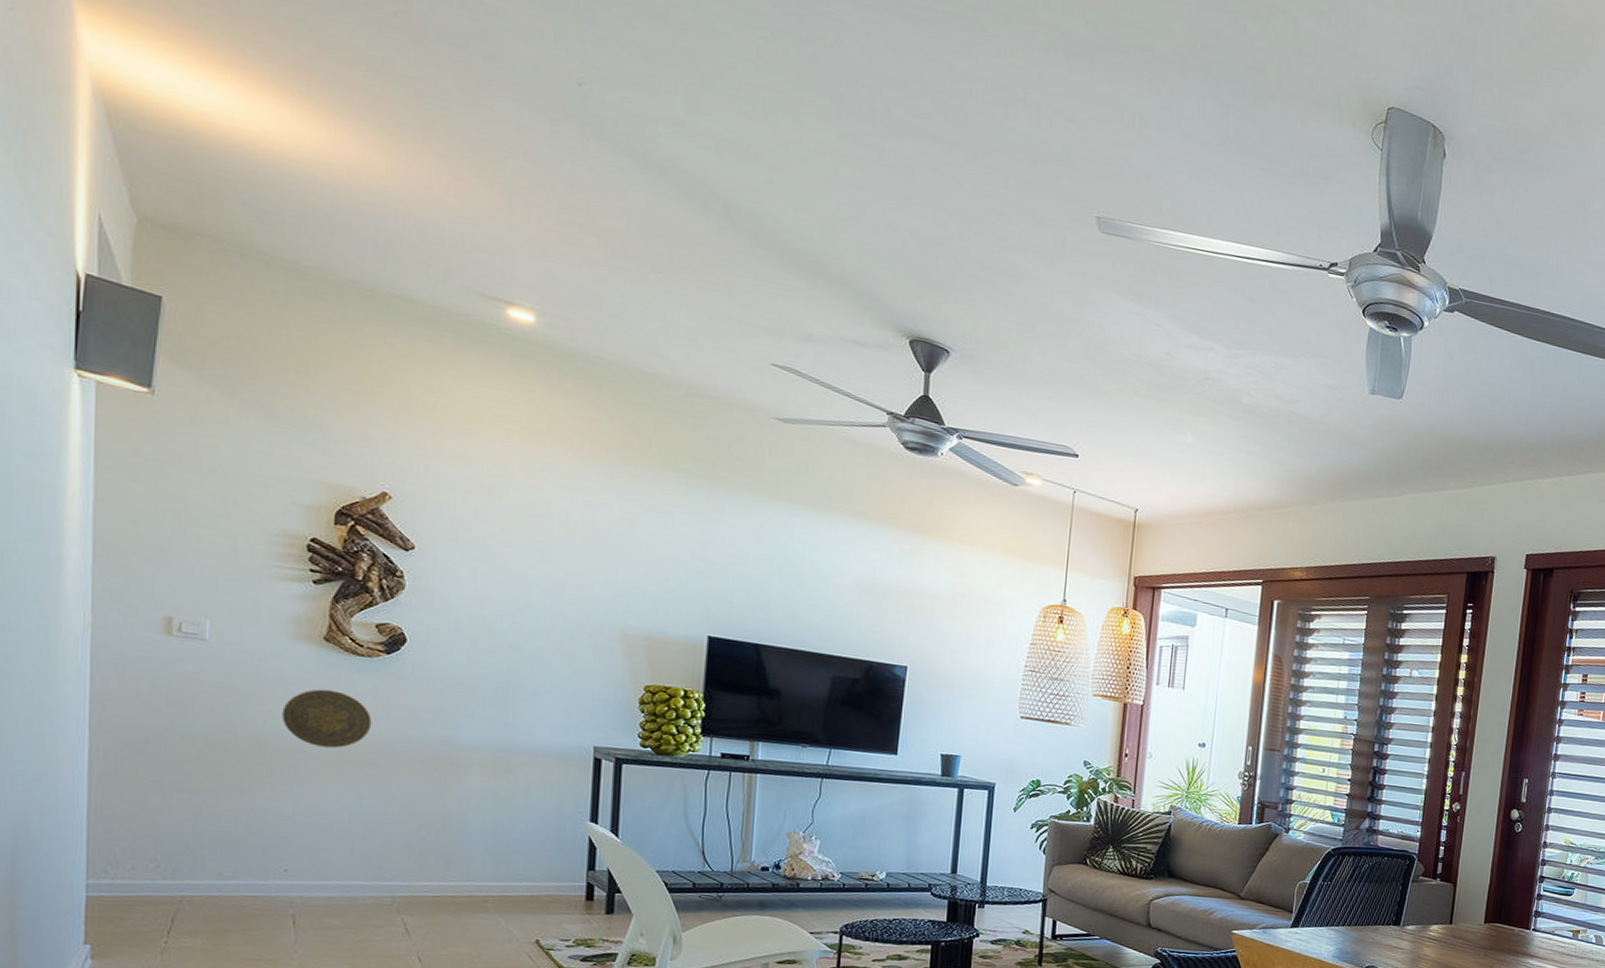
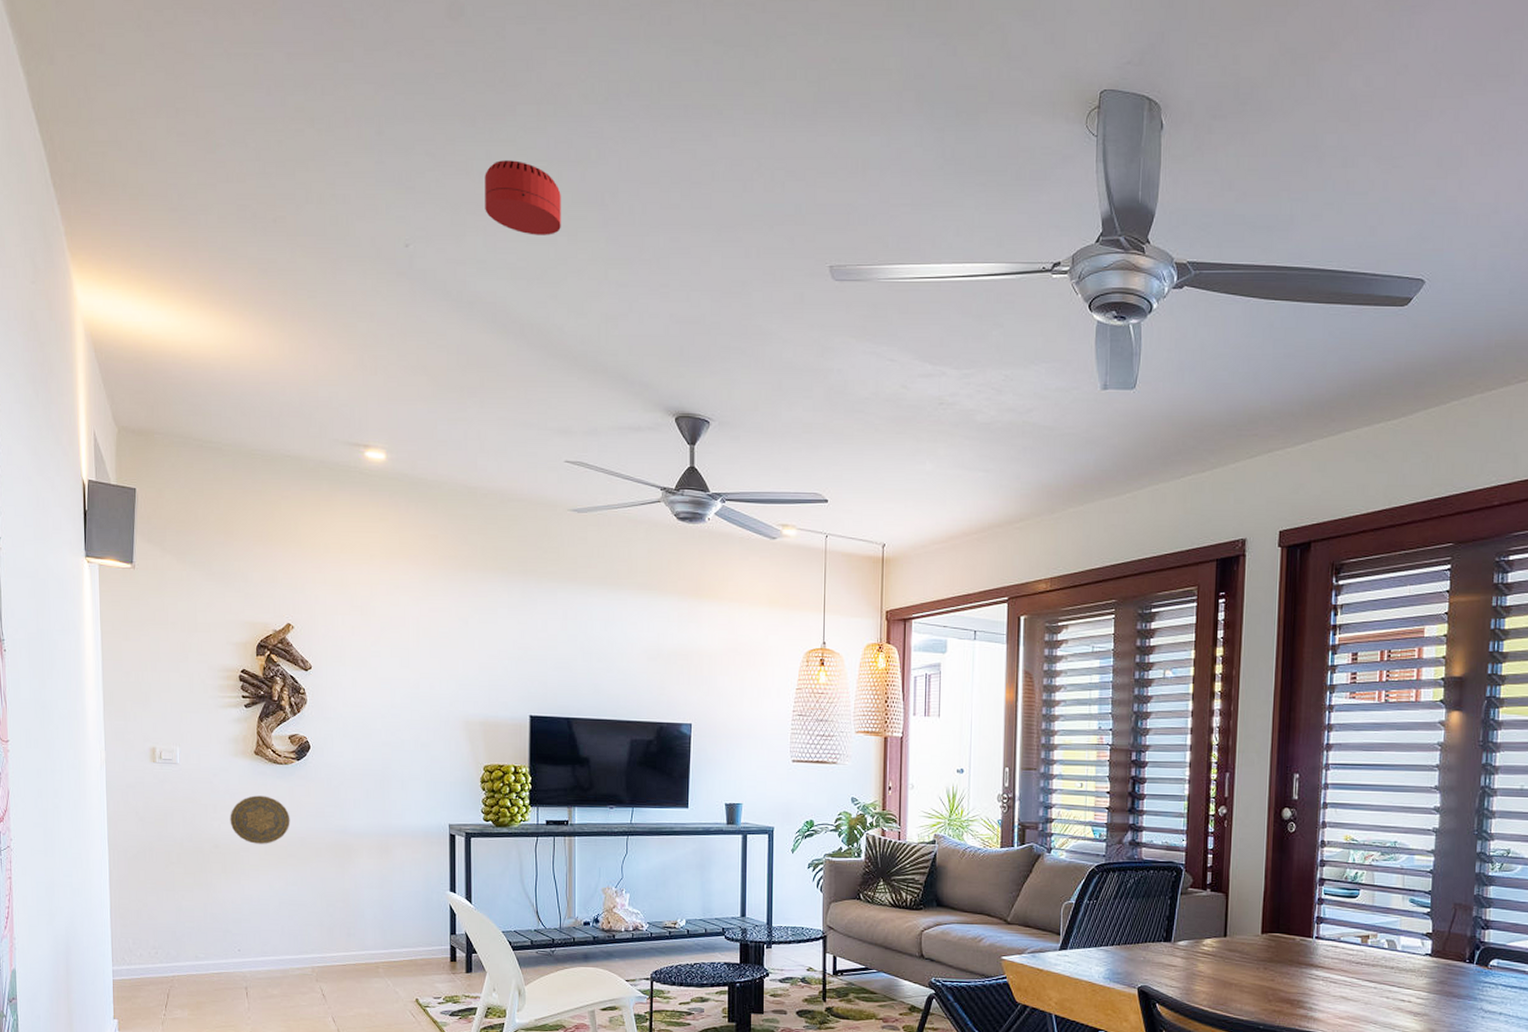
smoke detector: none [687,16,786,114] -> present [485,160,561,235]

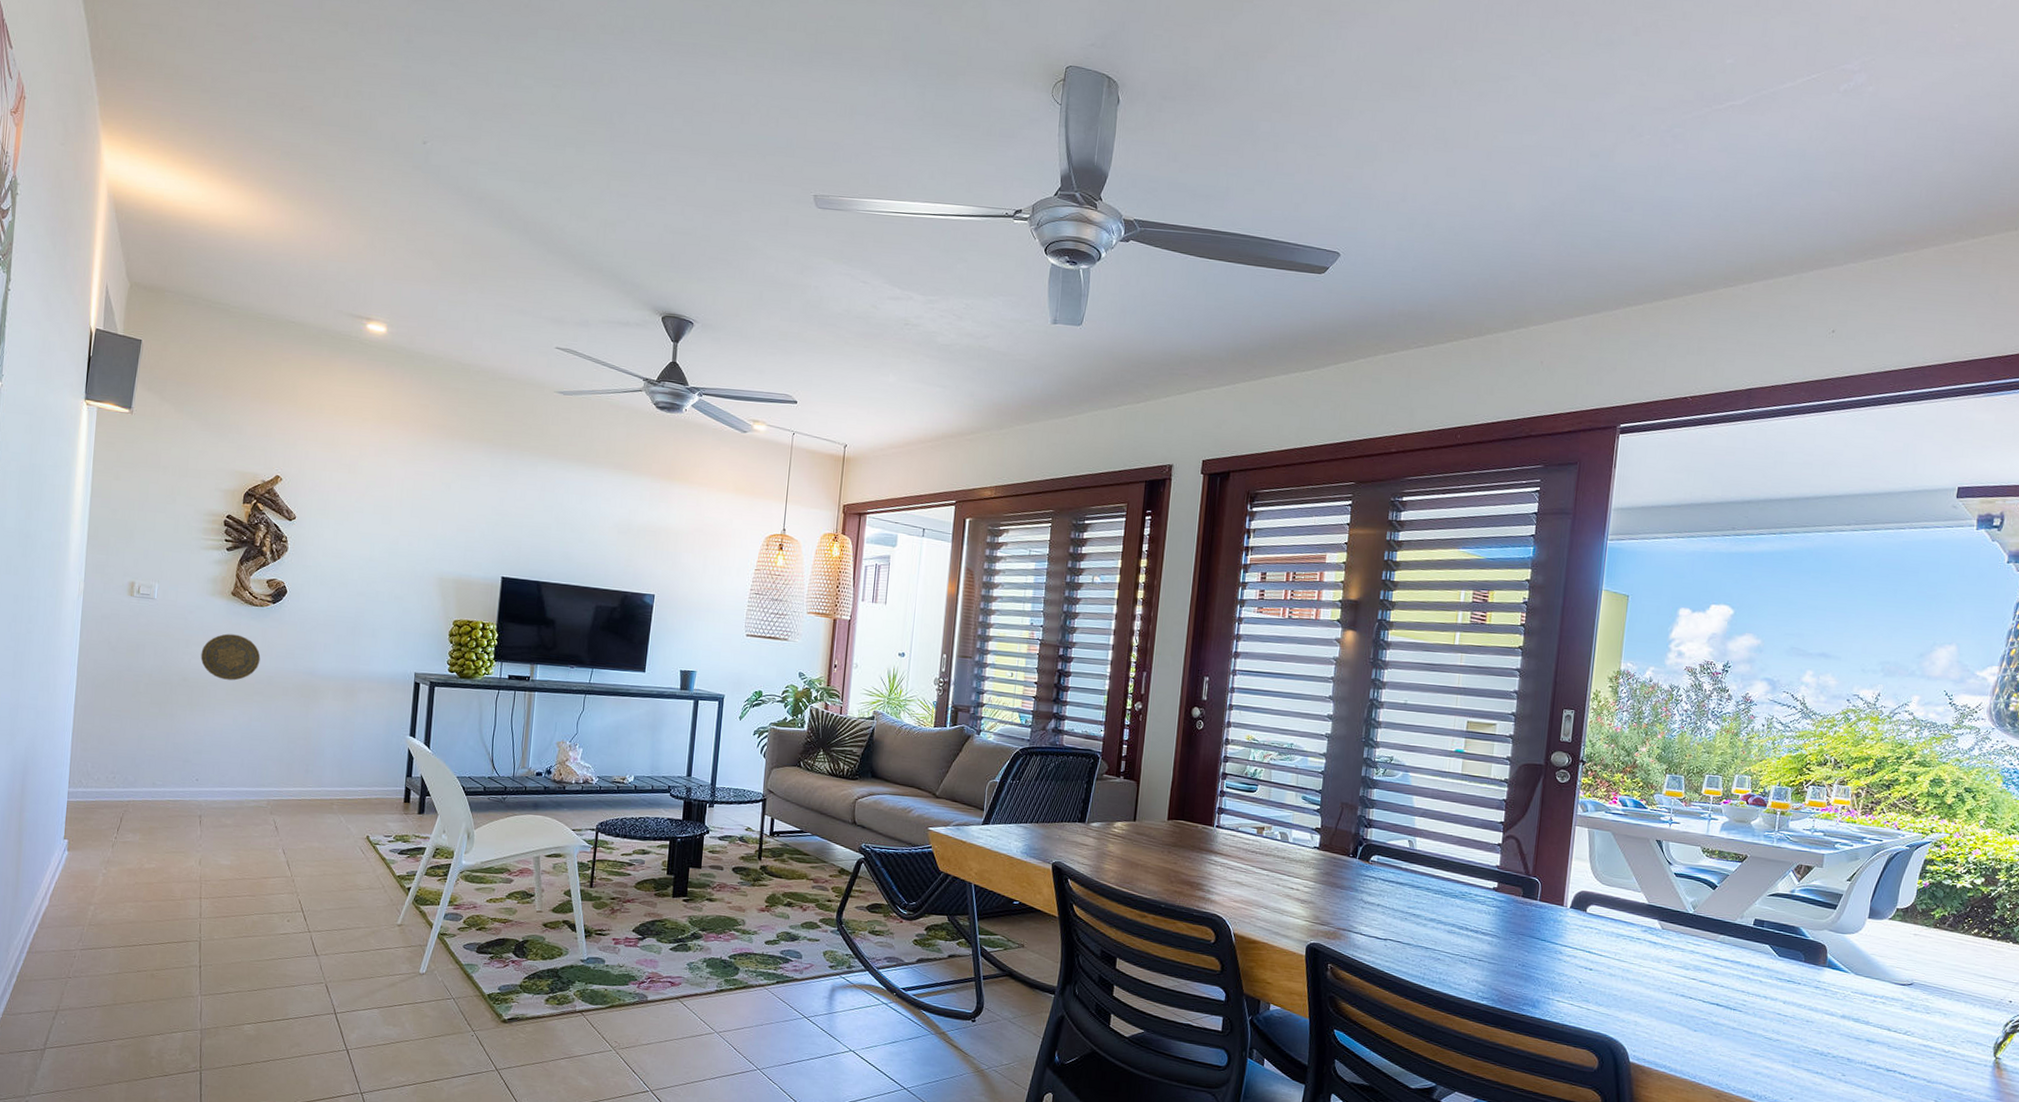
smoke detector: present [485,160,561,235] -> none [501,75,573,146]

